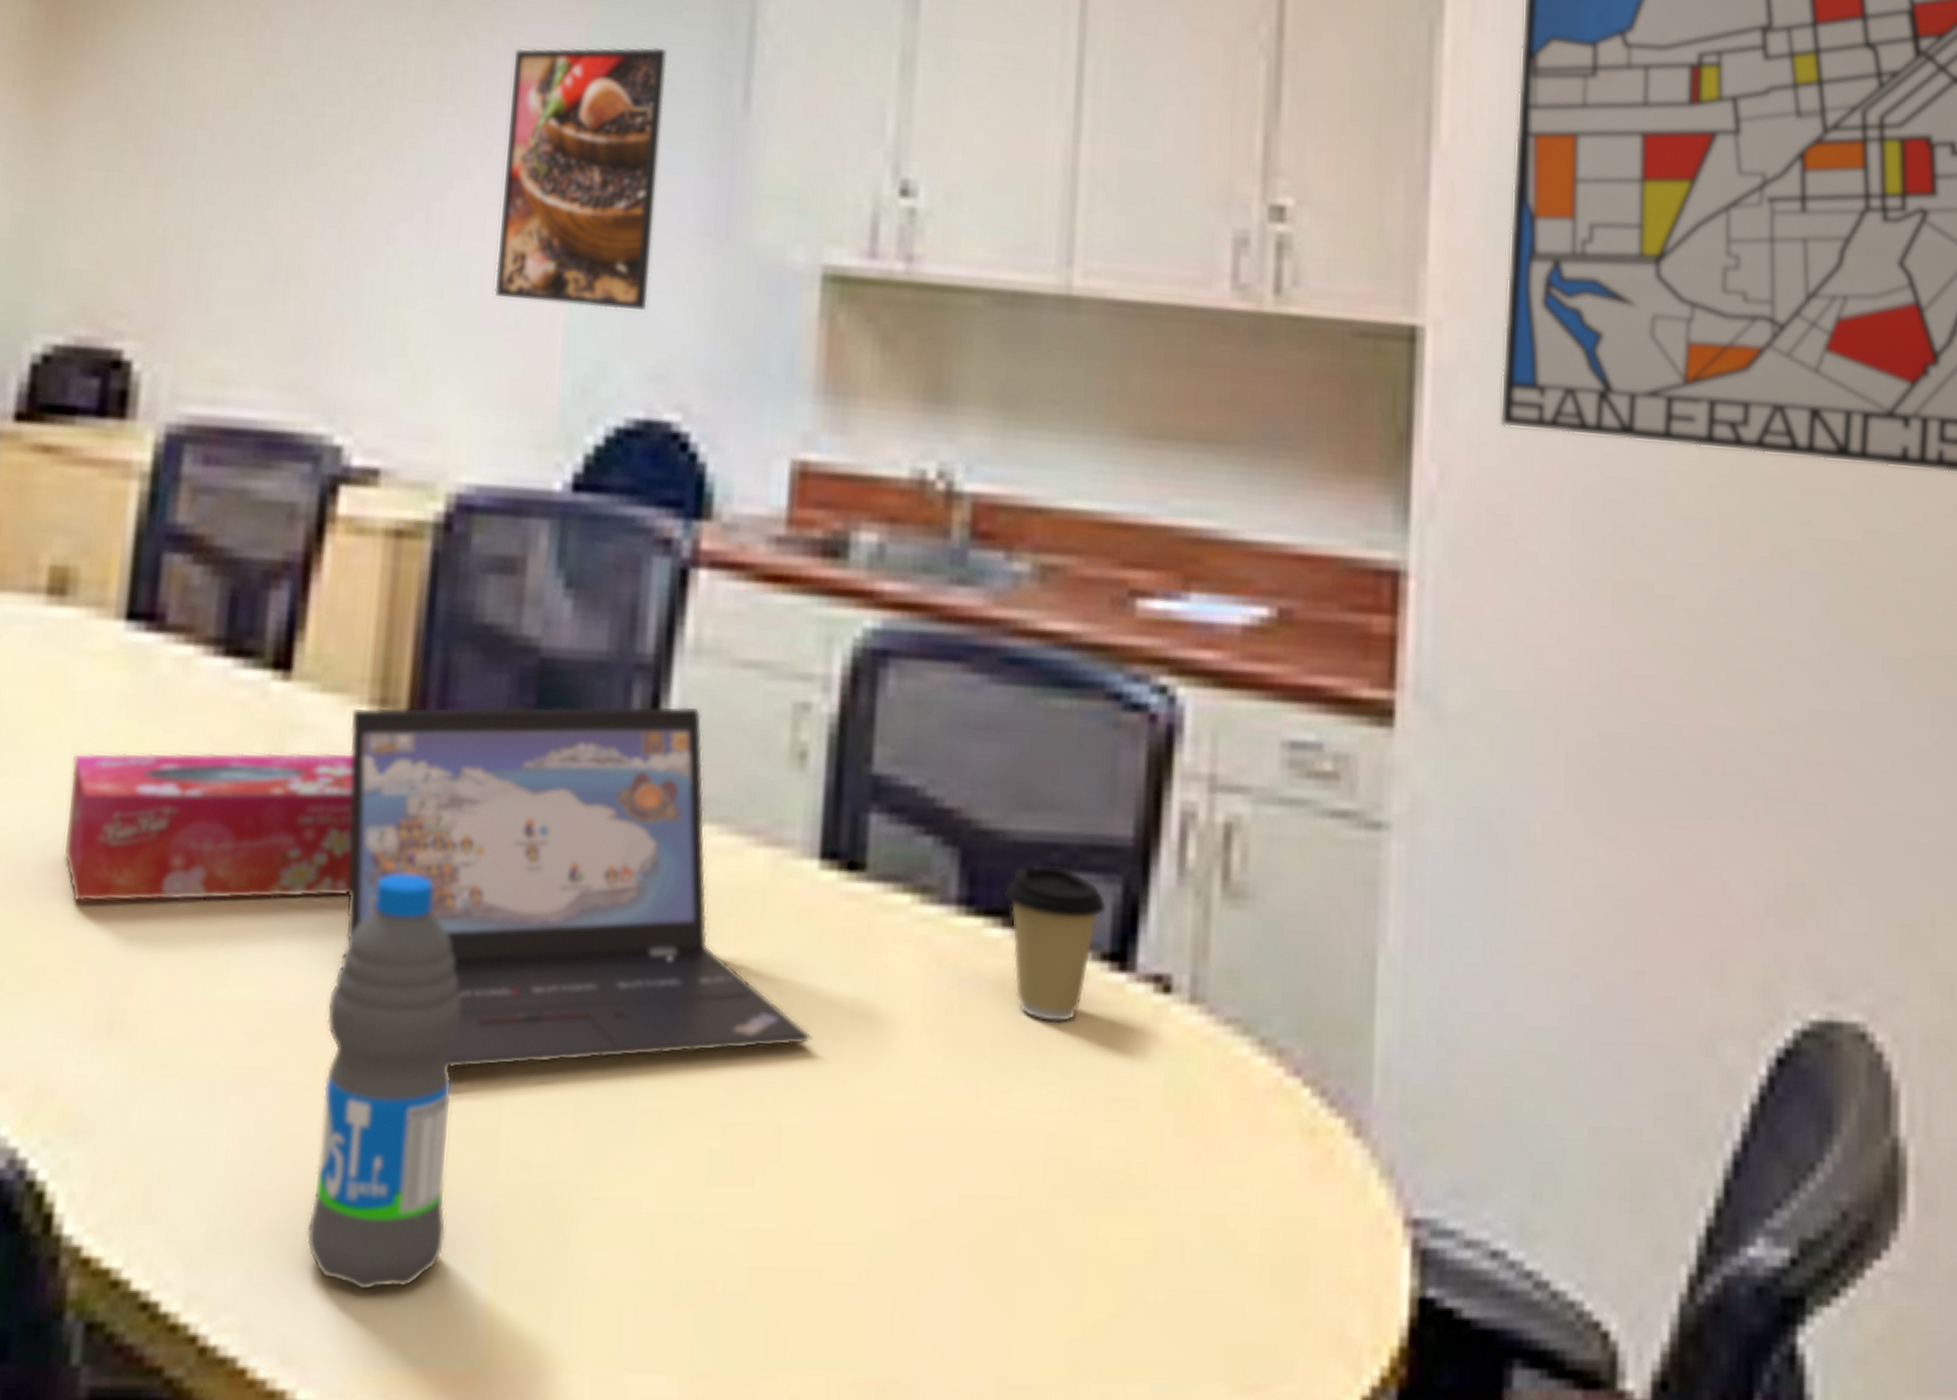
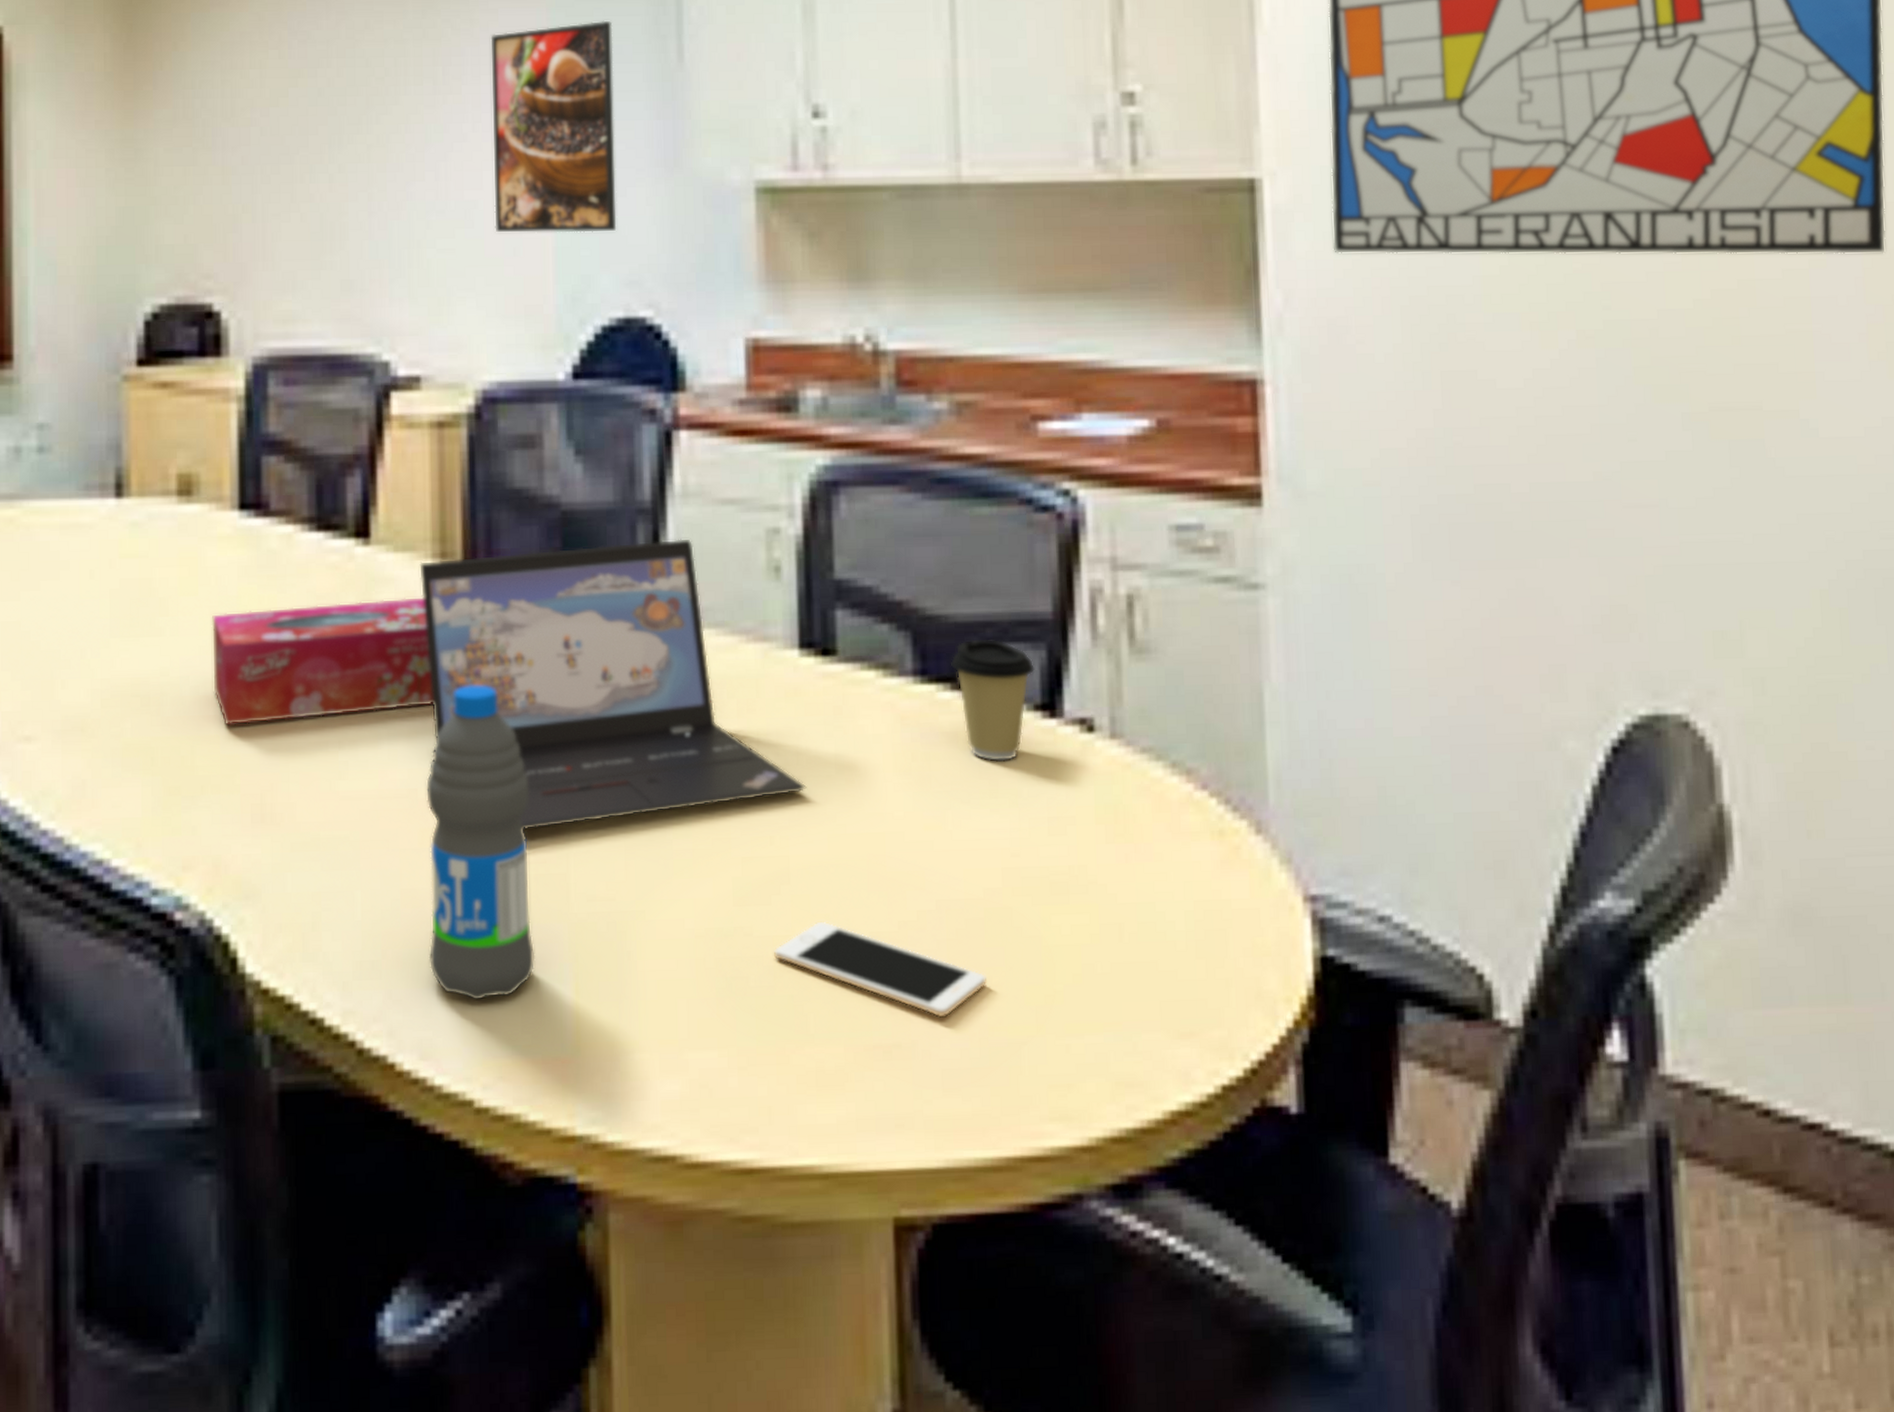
cell phone: none [749,1213,1014,1348] -> present [773,921,988,1018]

